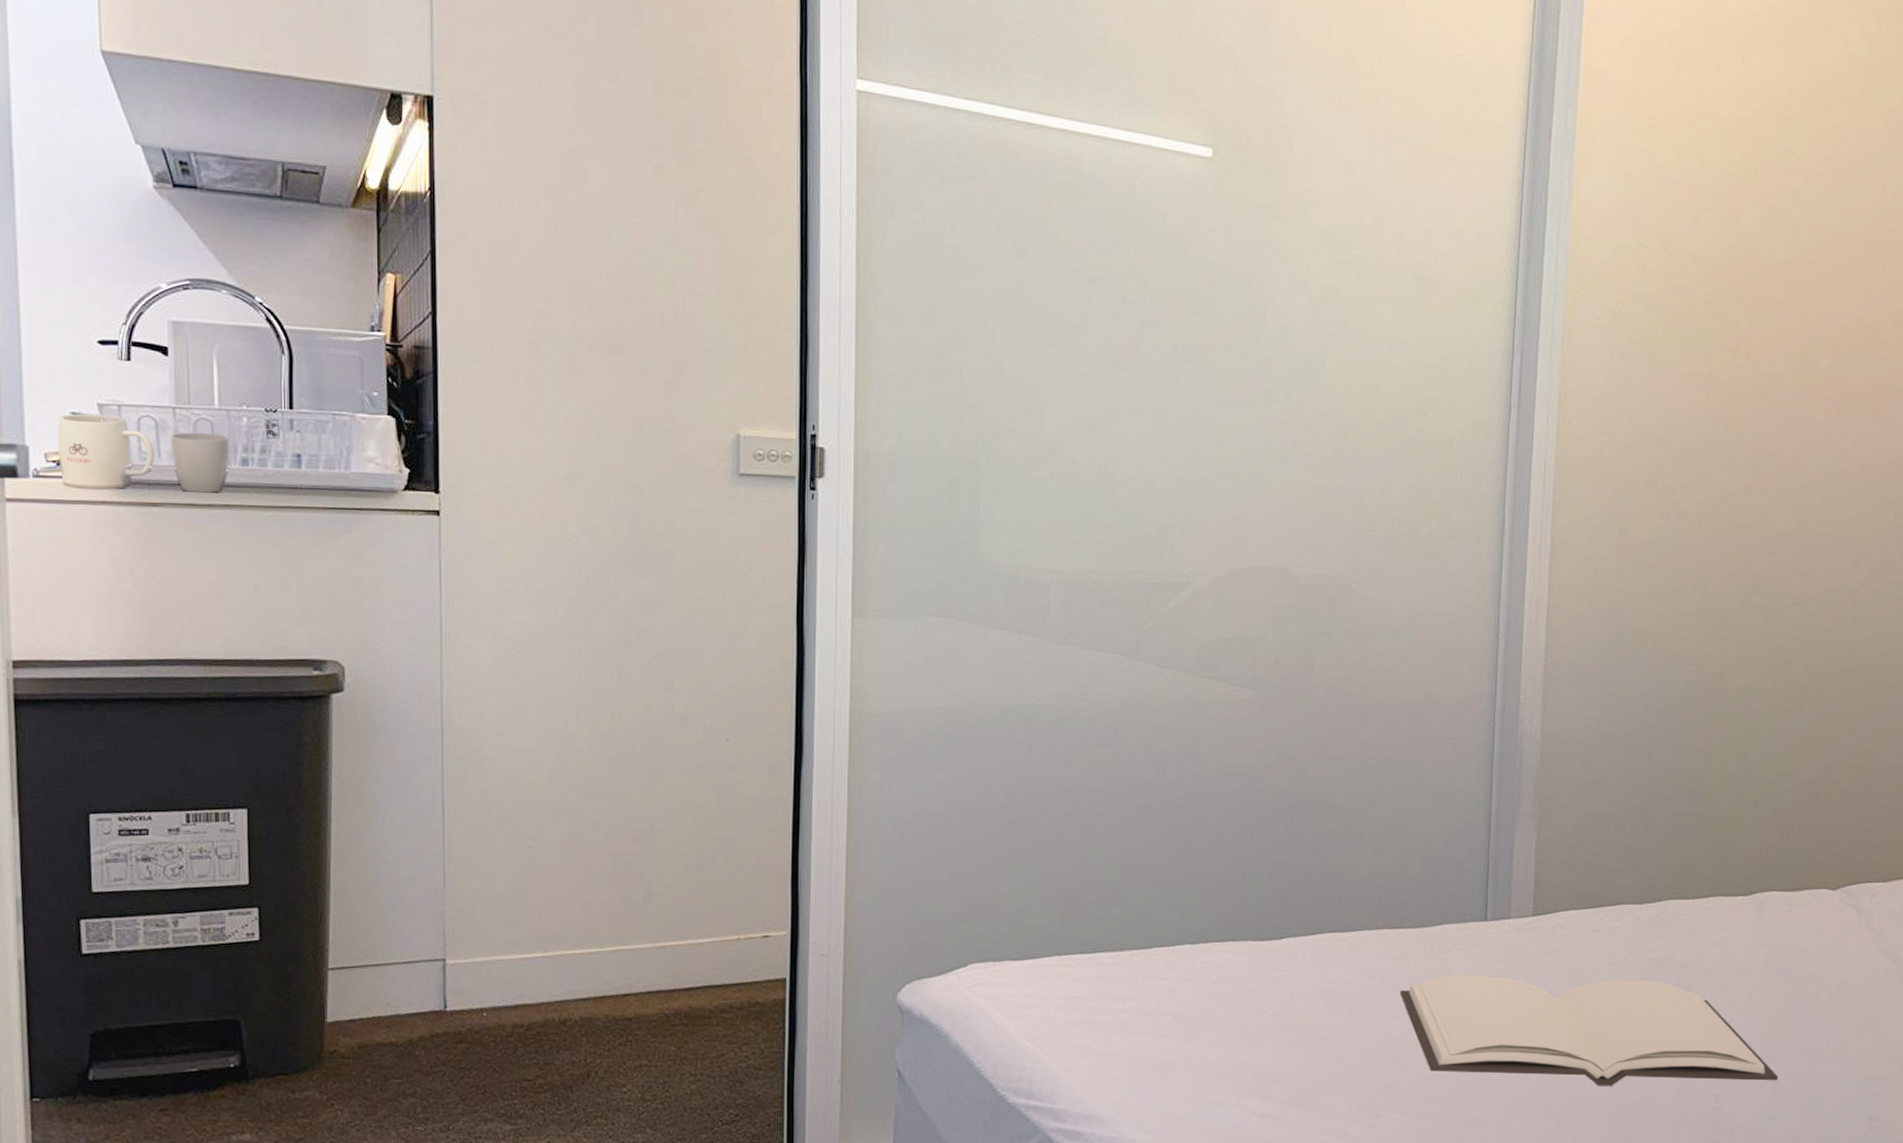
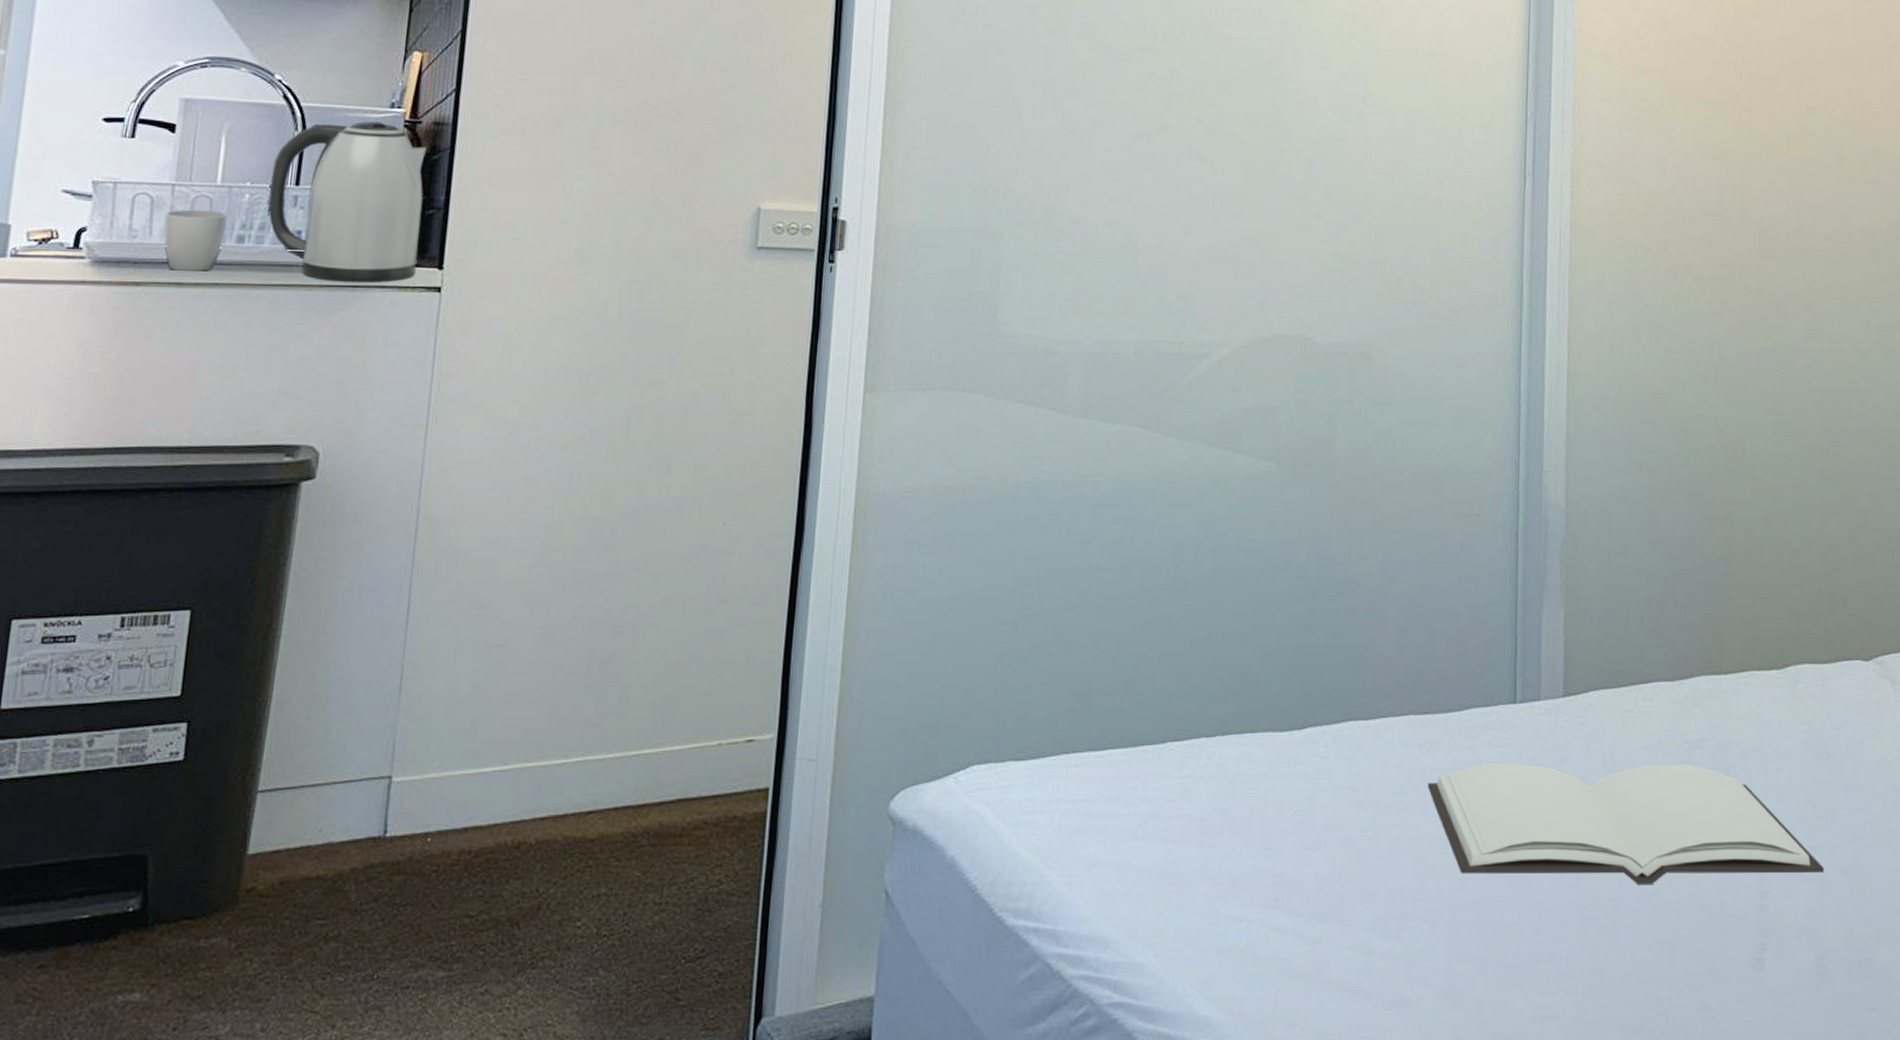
mug: present [57,413,155,491] -> none [41,191,146,270]
kettle: none [265,345,415,507] -> present [268,121,426,284]

